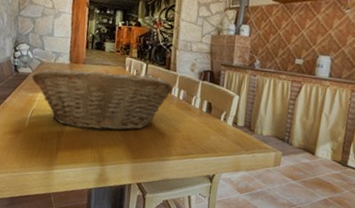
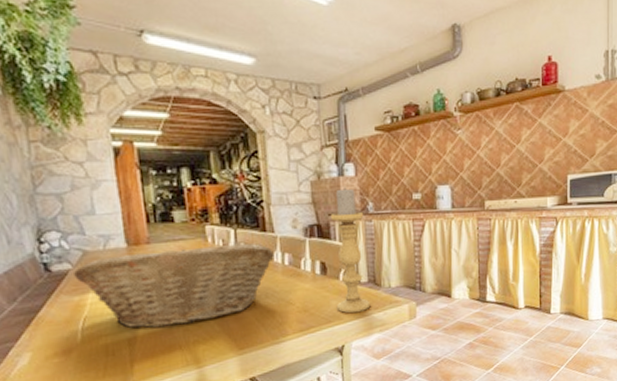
candle holder: none [214,44,251,151] -> present [330,187,371,314]

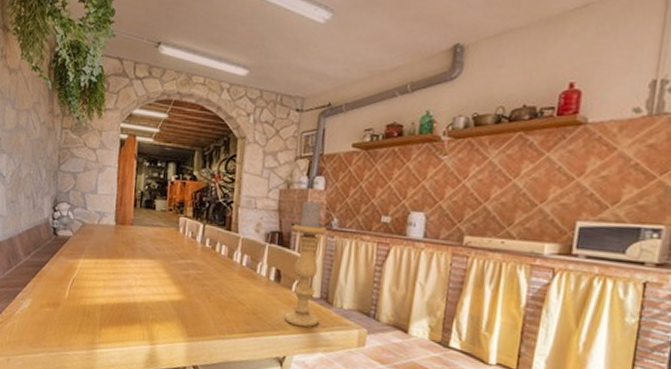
fruit basket: present [74,243,274,329] -> none [73,230,235,303]

